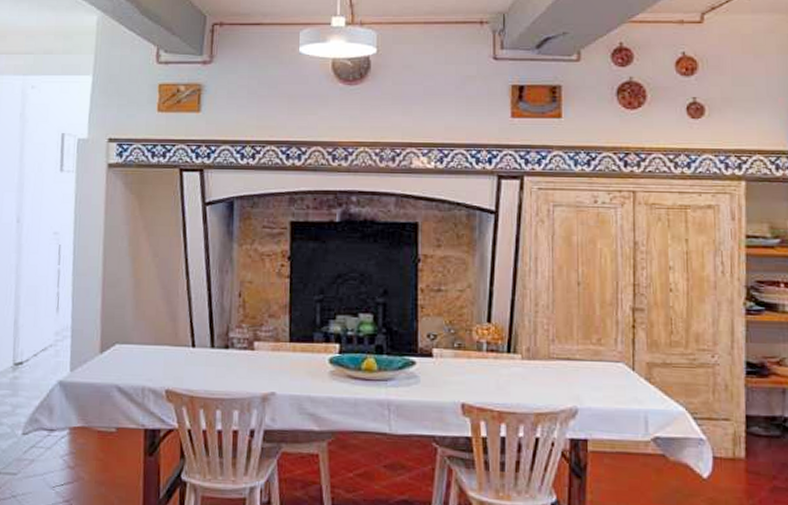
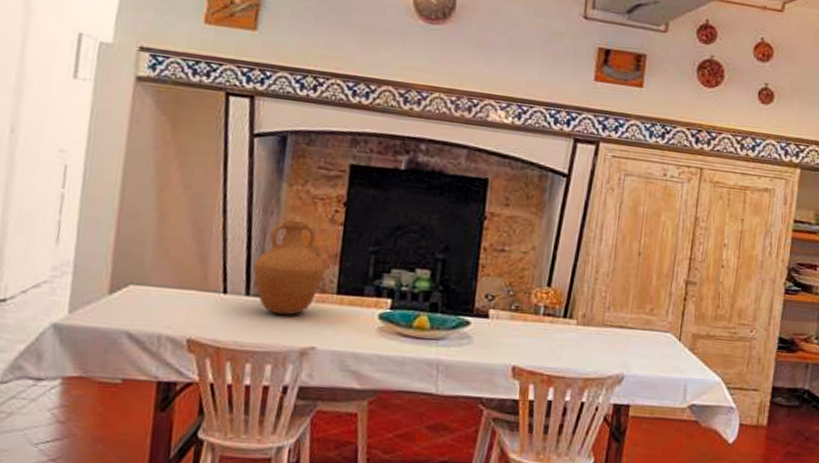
vase: none [216,277,277,364] -> present [253,220,325,316]

